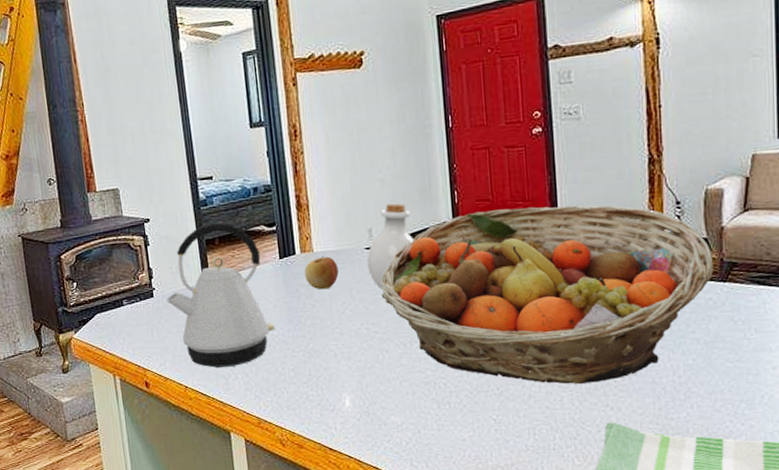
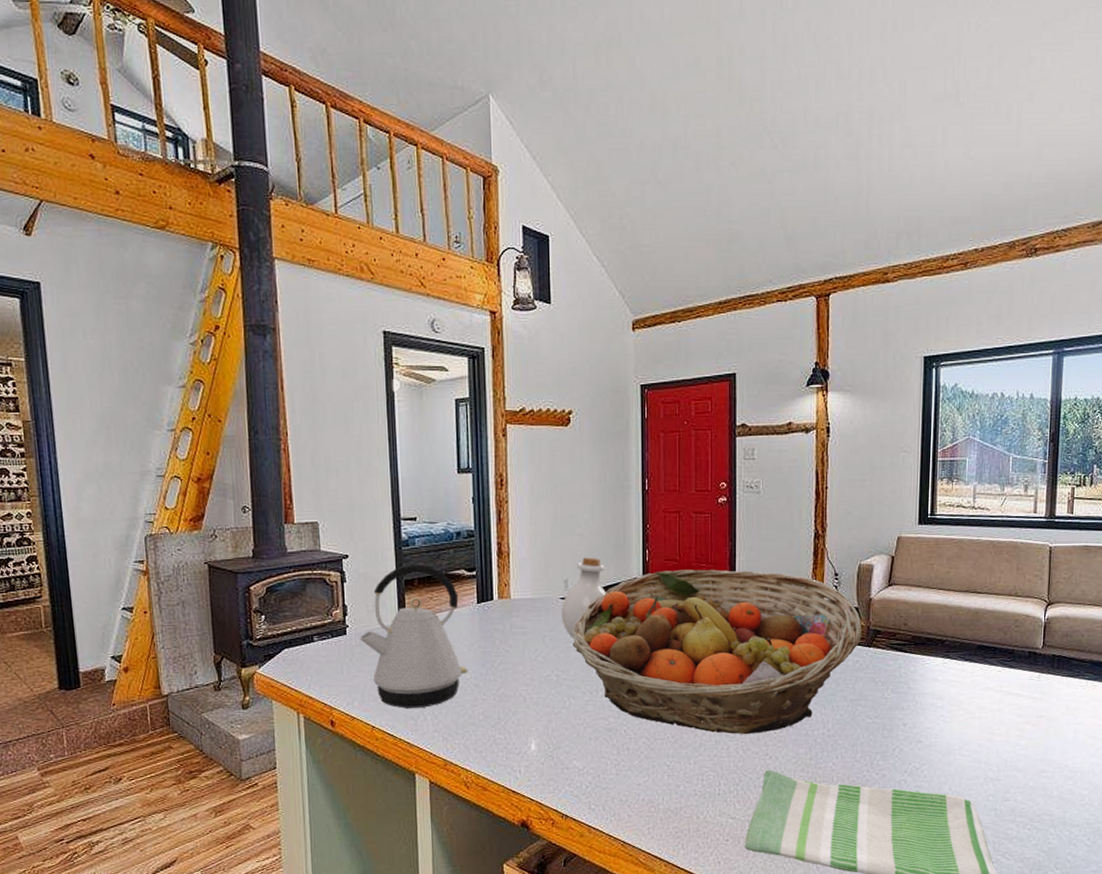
apple: present [304,255,339,290] -> none [501,603,533,636]

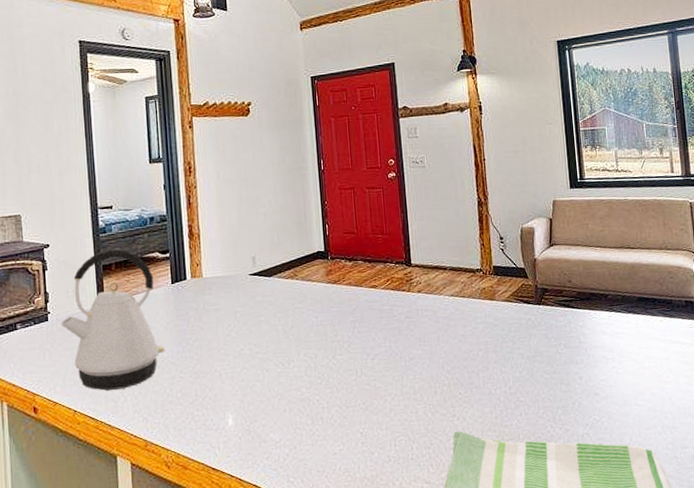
bottle: present [561,557,606,639] -> none [250,234,291,313]
fruit basket: present [572,569,861,734] -> none [263,239,531,397]

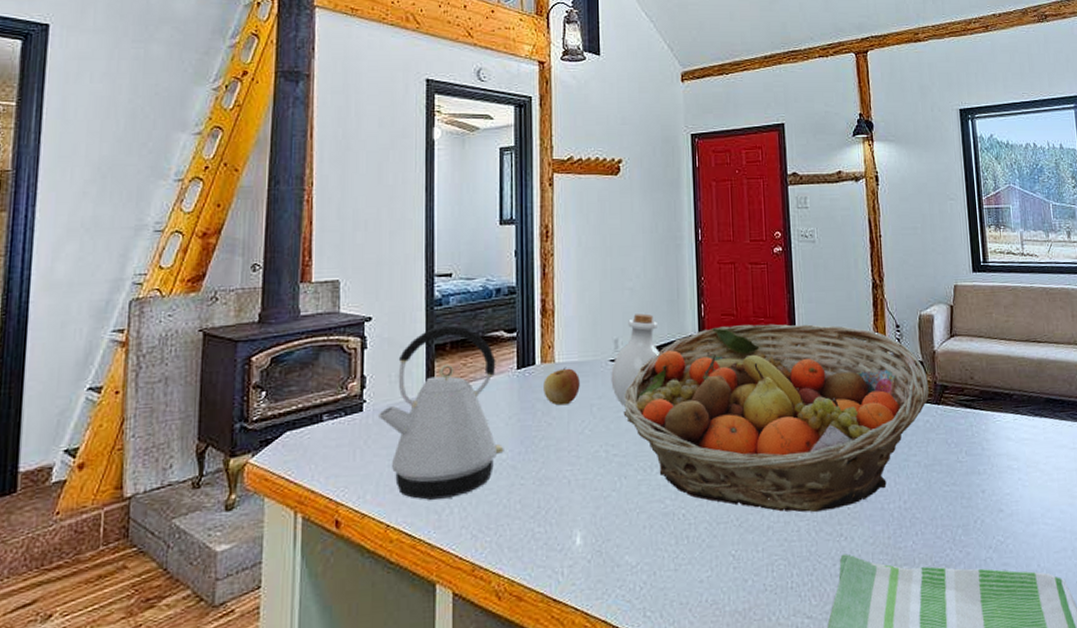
apple: none [194,281,225,313] -> present [543,367,580,406]
bottle: none [250,234,291,313] -> present [611,313,660,407]
fruit basket: none [263,239,531,397] -> present [623,324,929,513]

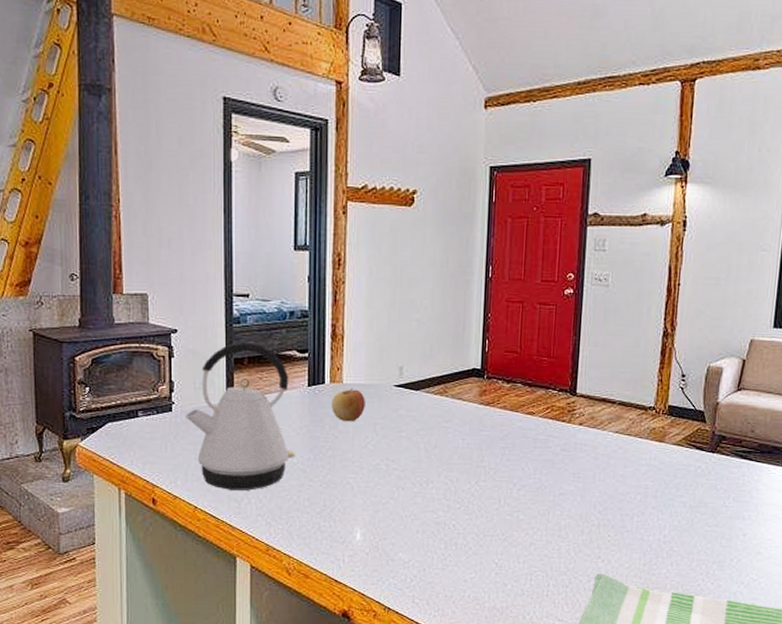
bottle: present [611,313,660,407] -> none [394,344,442,428]
fruit basket: present [623,324,929,513] -> none [404,362,707,535]

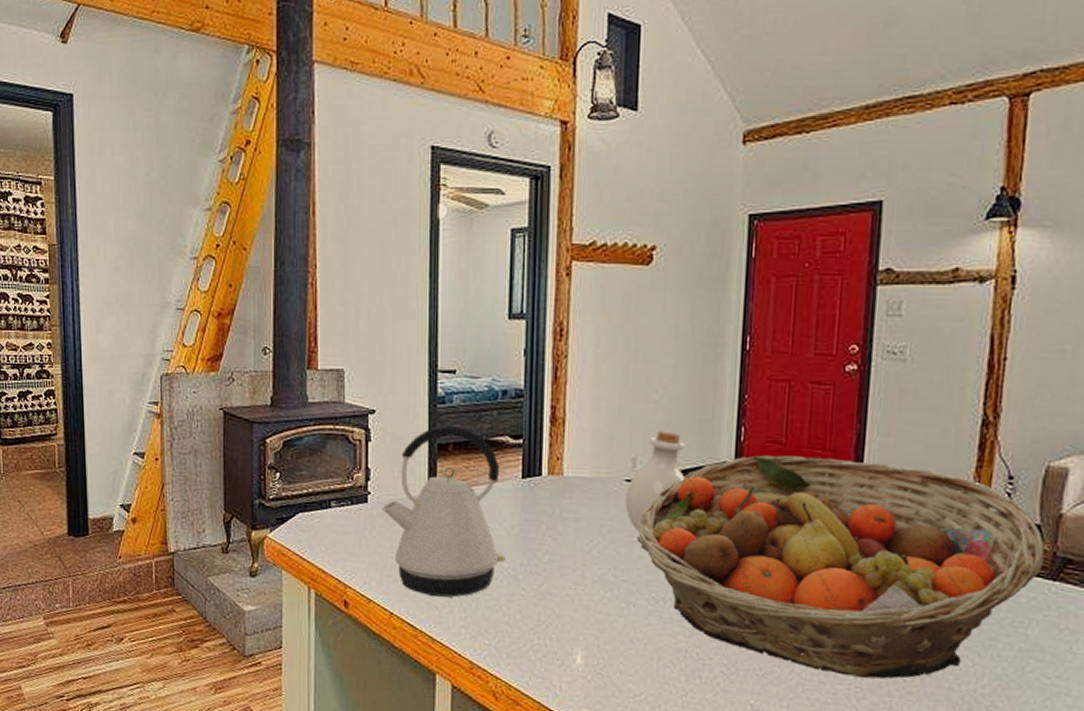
apple: present [332,388,365,422] -> none [549,482,590,522]
bottle: none [394,344,442,428] -> present [625,431,685,532]
fruit basket: none [404,362,707,535] -> present [637,455,1045,679]

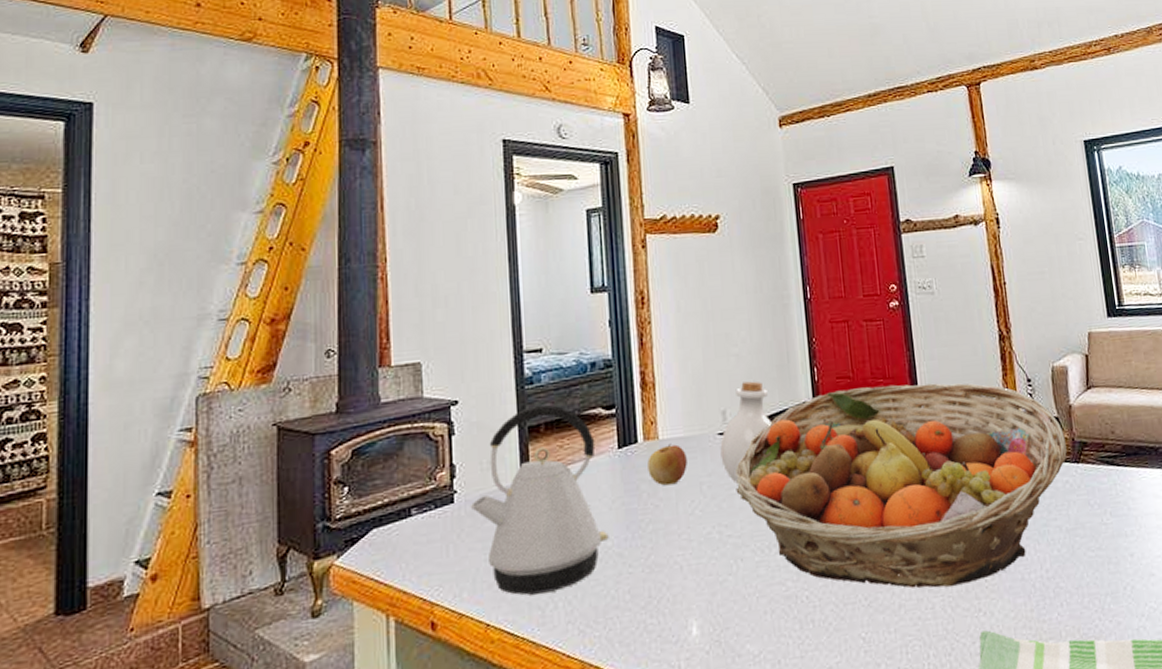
apple: none [549,482,590,522] -> present [647,443,687,486]

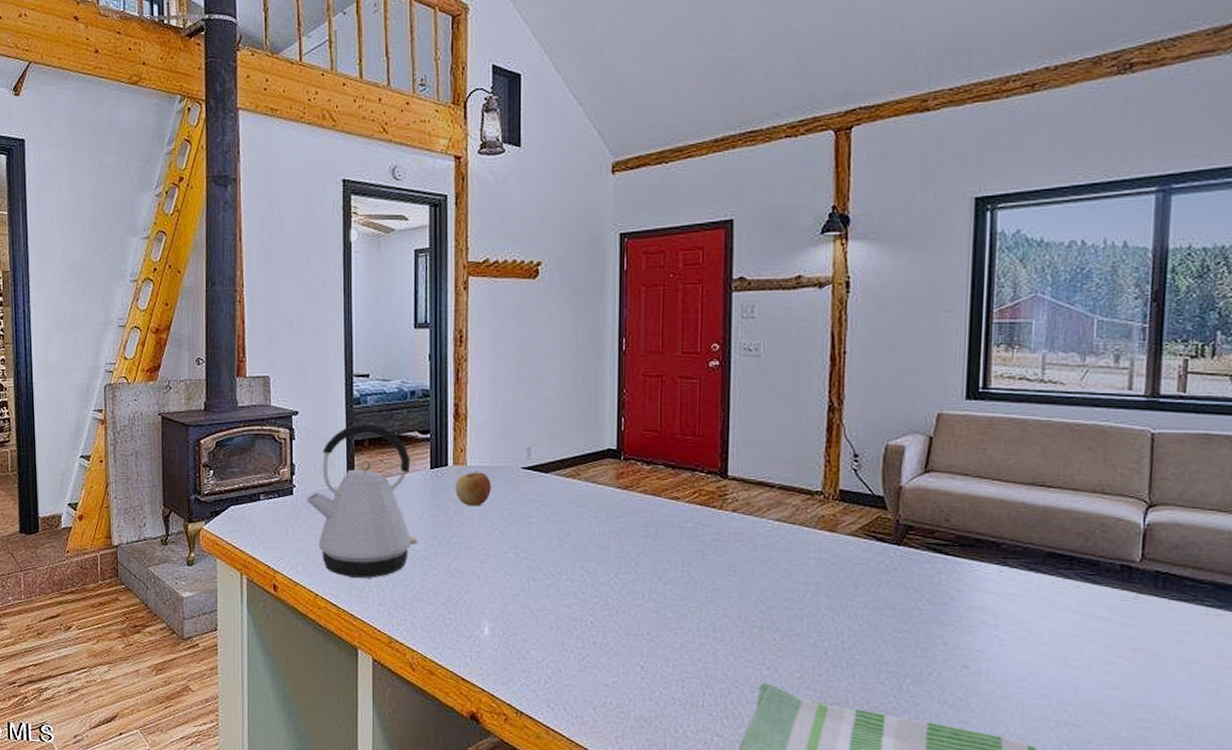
bottle: present [720,381,772,484] -> none [522,423,574,514]
fruit basket: present [735,383,1067,588] -> none [534,442,888,639]

